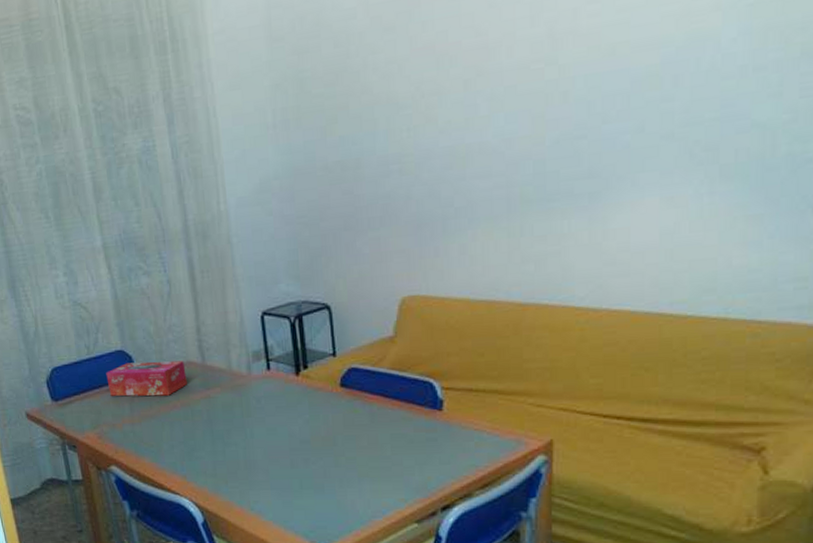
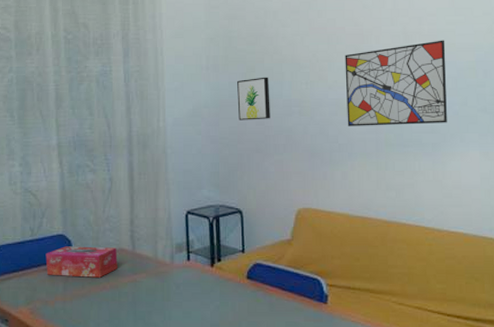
wall art: none [315,127,361,191] -> present [237,77,270,120]
wall art: none [461,37,614,183] -> present [345,40,447,126]

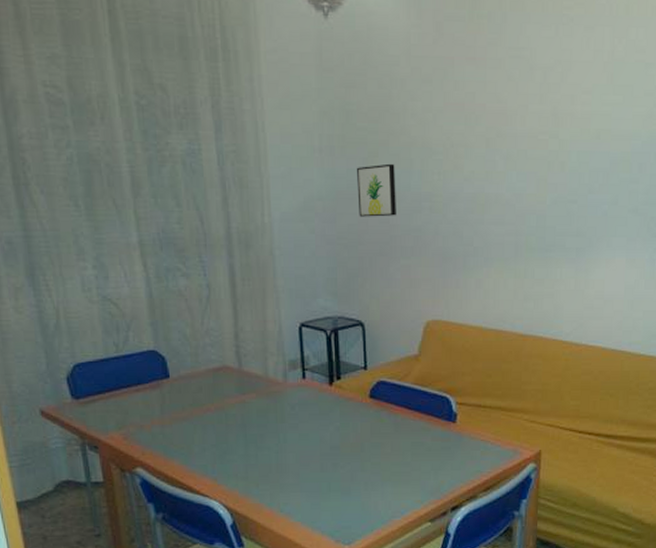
tissue box: present [45,246,118,278] -> none [136,364,222,399]
wall art: present [345,40,447,126] -> none [484,124,600,227]

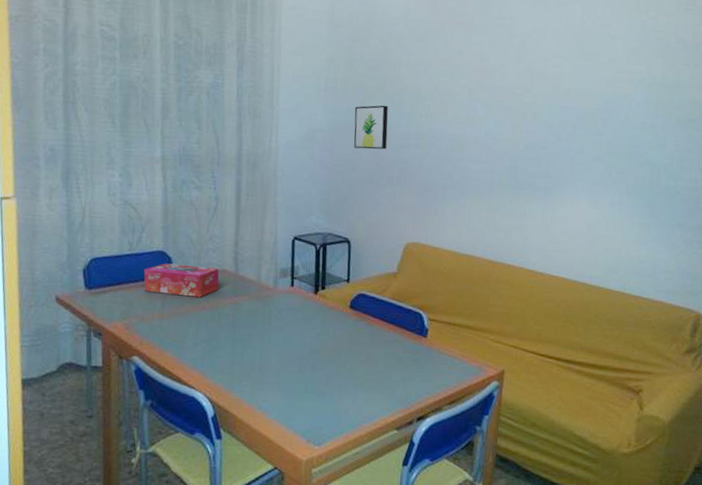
tissue box: none [136,364,222,399] -> present [143,263,220,297]

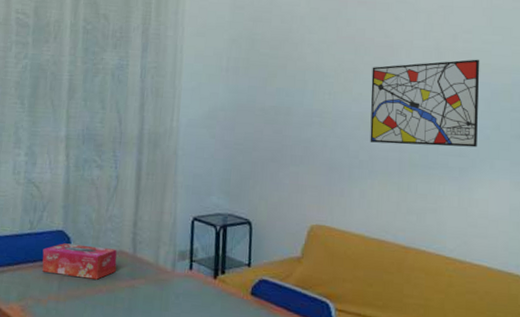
wall art: present [354,105,388,150] -> none [255,83,291,128]
wall art: none [463,83,569,169] -> present [370,59,480,148]

